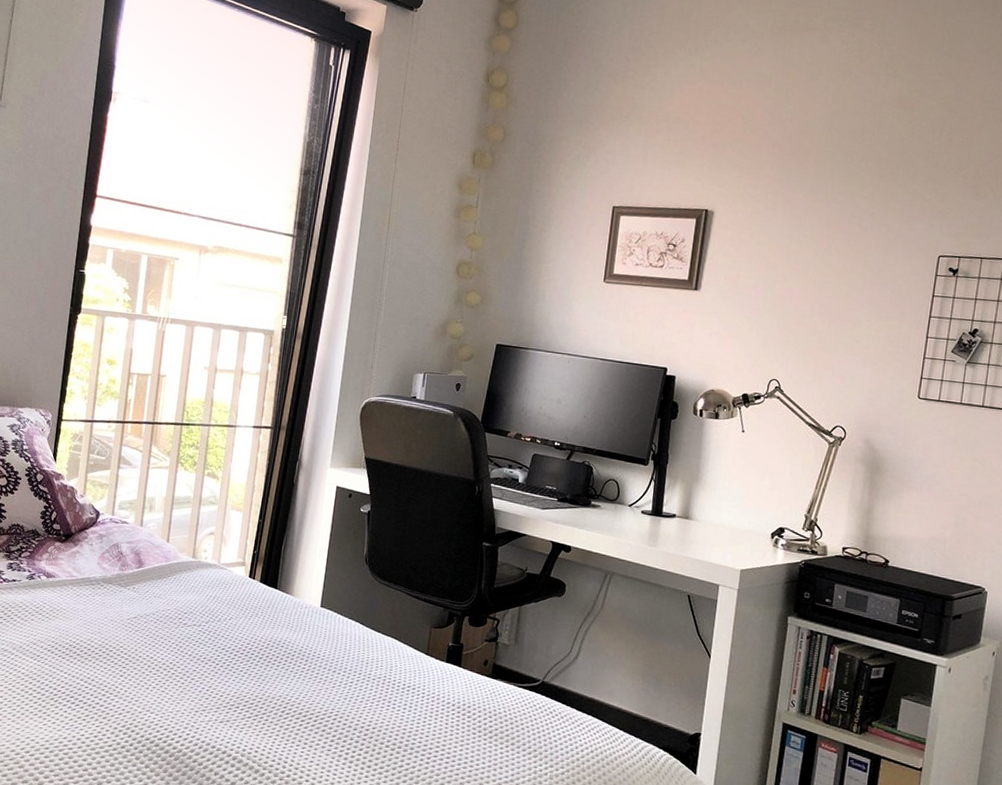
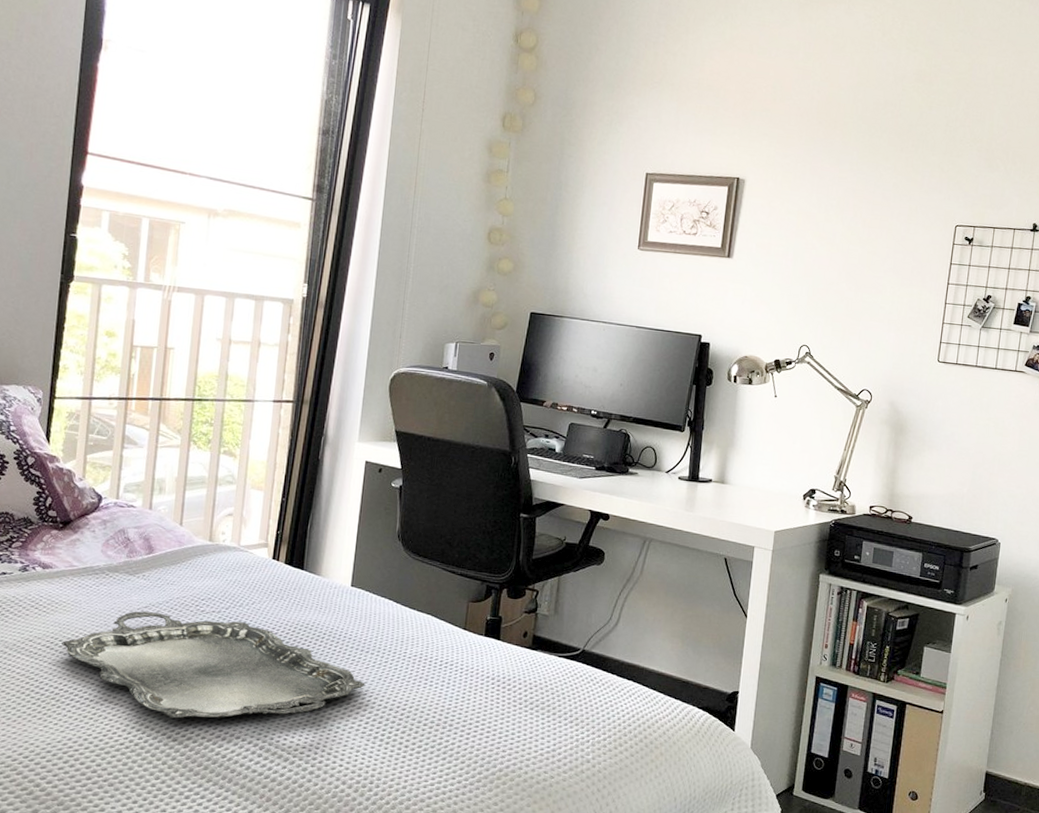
serving tray: none [61,621,332,728] -> present [62,611,365,719]

